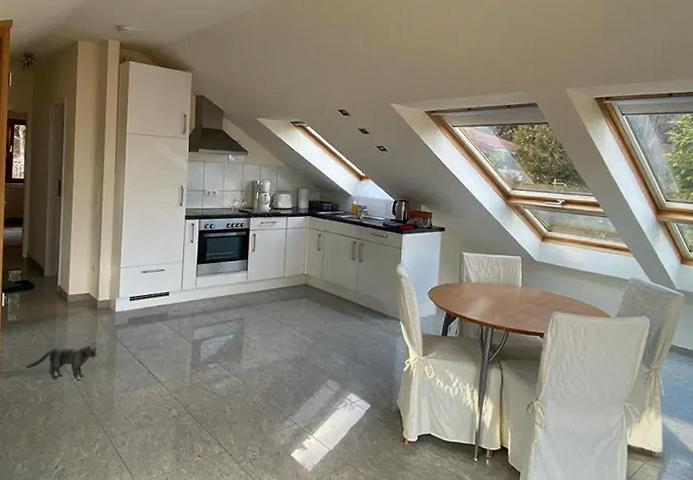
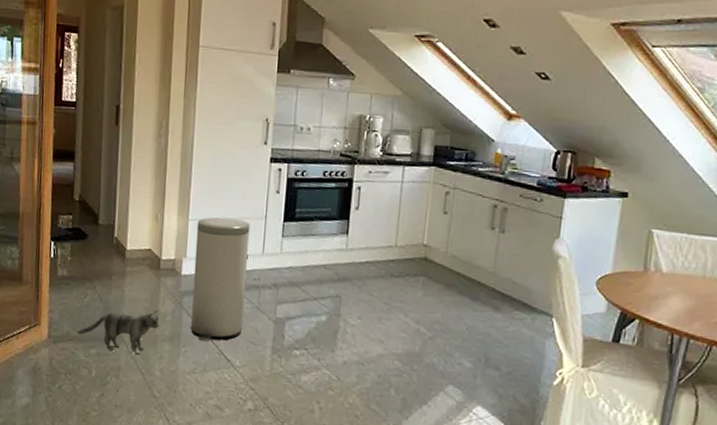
pedal bin: none [123,264,171,364] -> present [190,217,251,341]

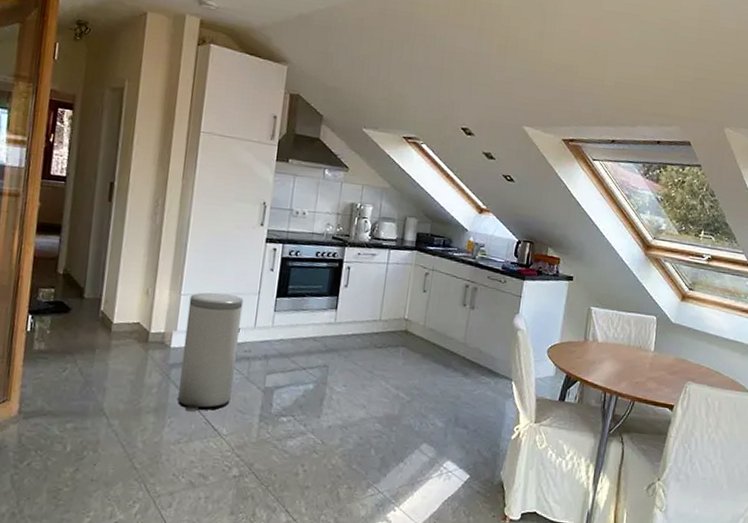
cat: present [77,308,159,355] -> none [52,381,145,427]

